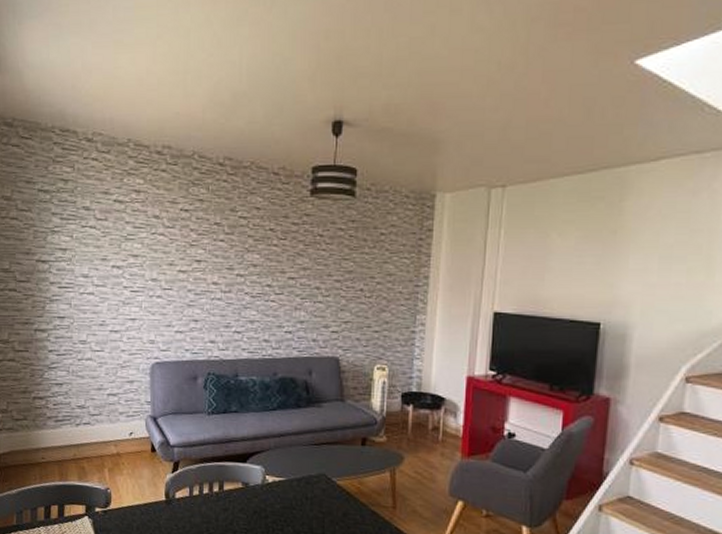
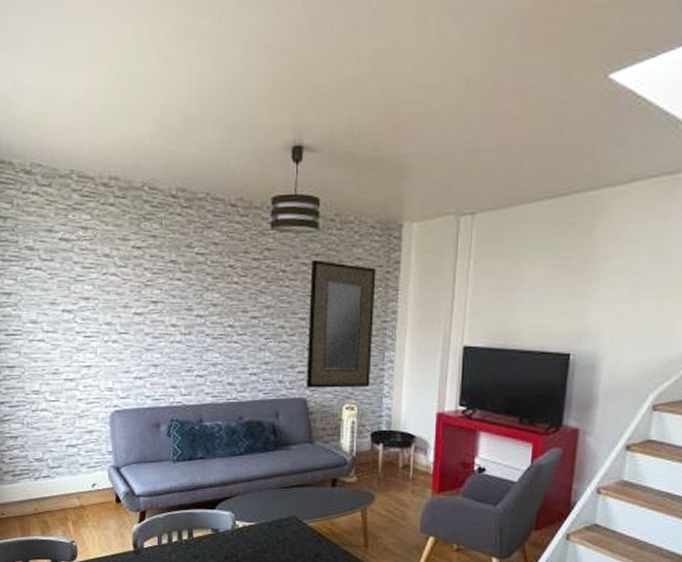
home mirror: none [339,225,409,349] -> present [306,259,376,388]

